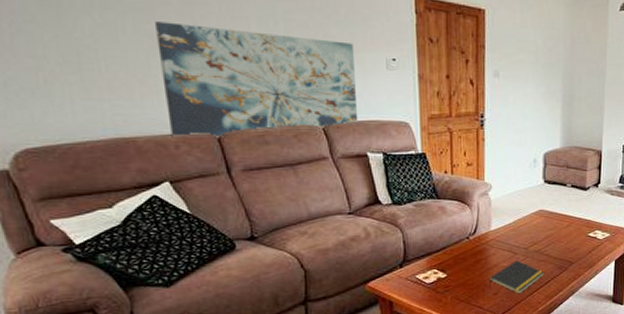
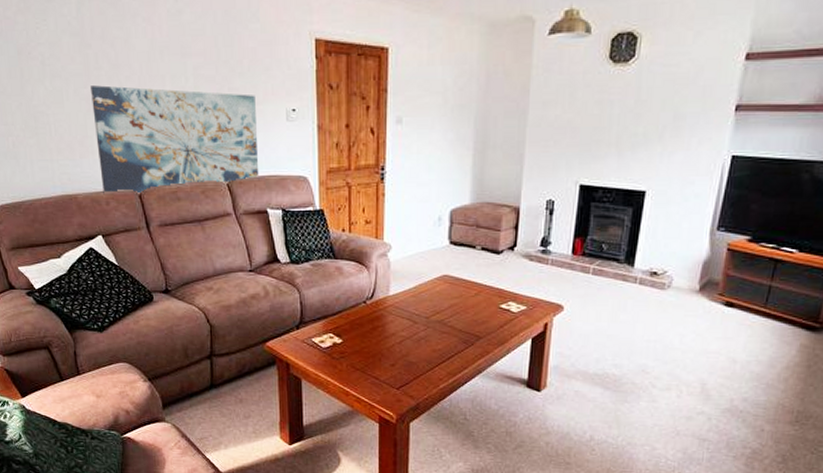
notepad: present [488,260,544,294] -> none [385,330,447,367]

